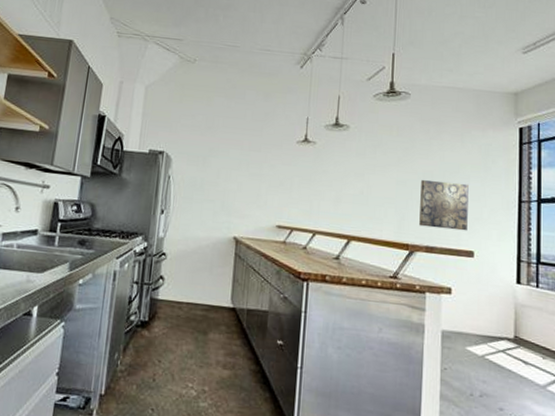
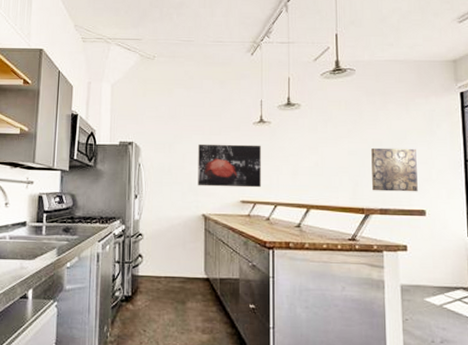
wall art: none [231,159,303,213] -> present [198,143,261,188]

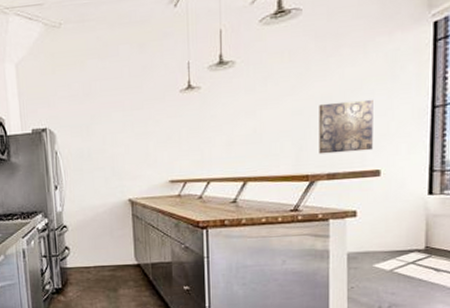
wall art: present [198,143,261,188] -> none [119,115,191,170]

